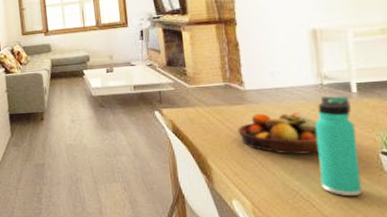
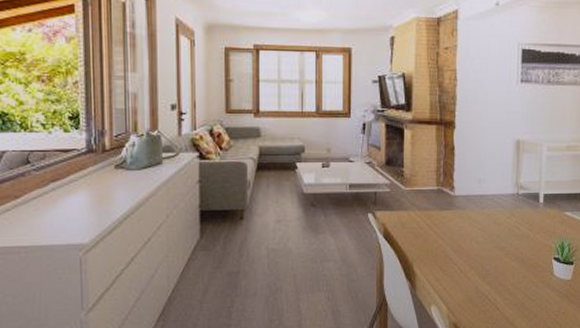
fruit bowl: present [238,113,319,155] -> none [444,219,510,260]
thermos bottle: present [315,96,363,197] -> none [506,205,538,299]

